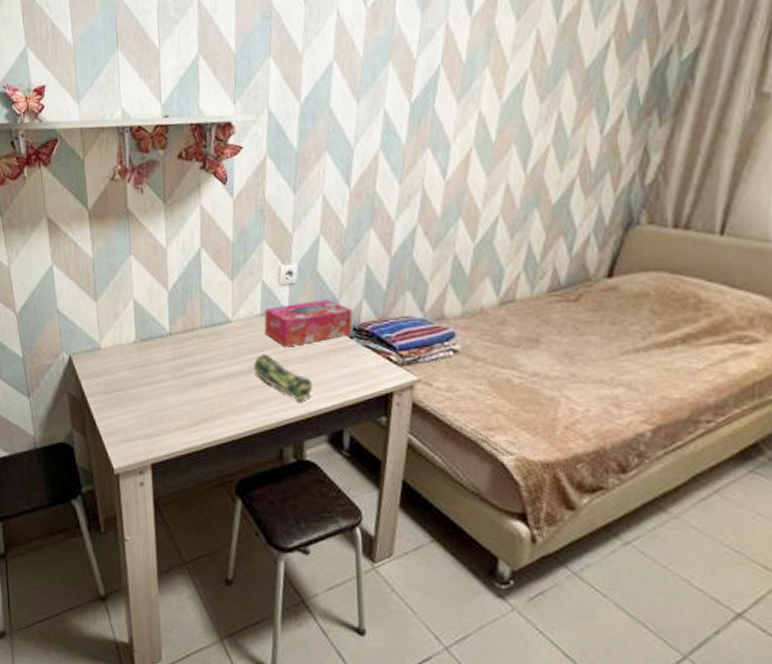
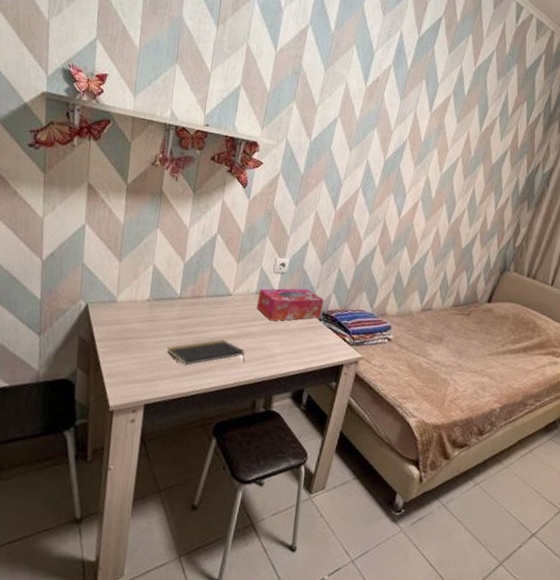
notepad: none [166,378,260,414] -> present [167,339,245,366]
pencil case: present [253,354,313,402] -> none [242,324,287,364]

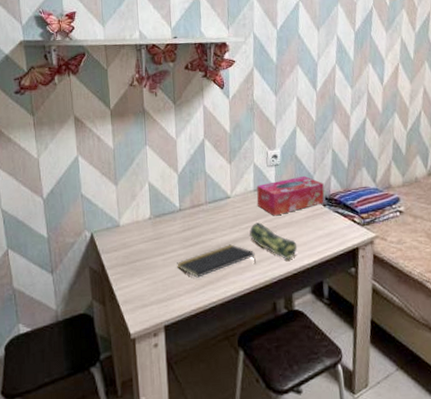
pencil case: none [242,324,287,364] -> present [249,222,298,261]

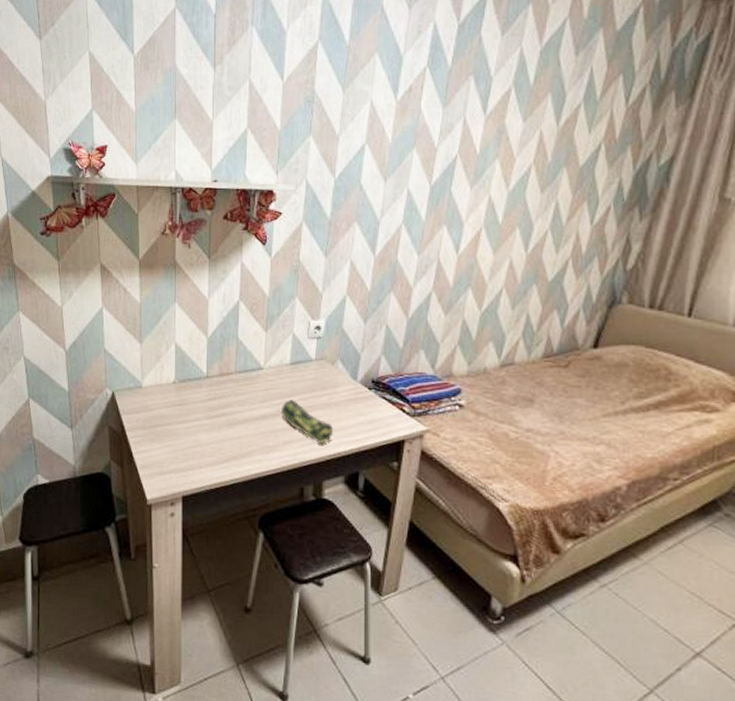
notepad: present [177,244,256,278] -> none [200,420,285,451]
tissue box: present [256,175,324,216] -> none [292,352,372,395]

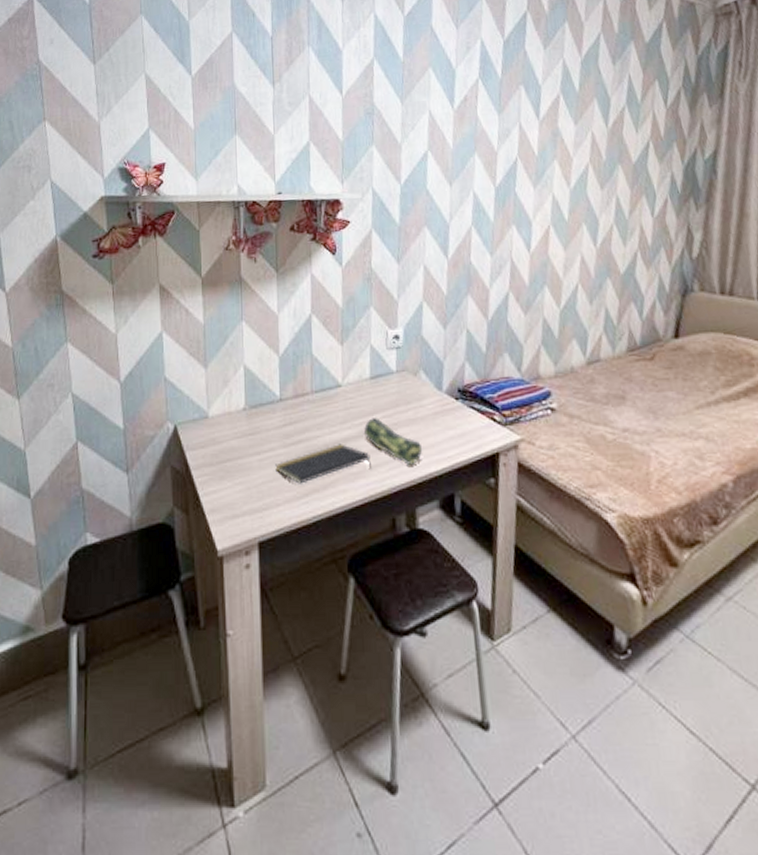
notepad: none [200,420,285,451] -> present [275,444,371,484]

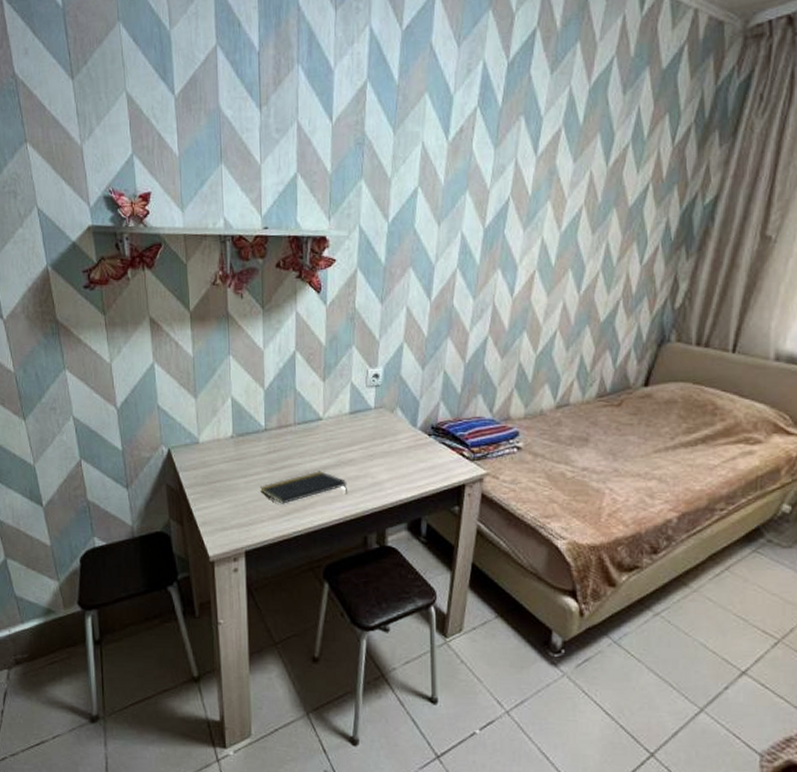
pencil case: present [363,418,423,466] -> none [341,449,395,493]

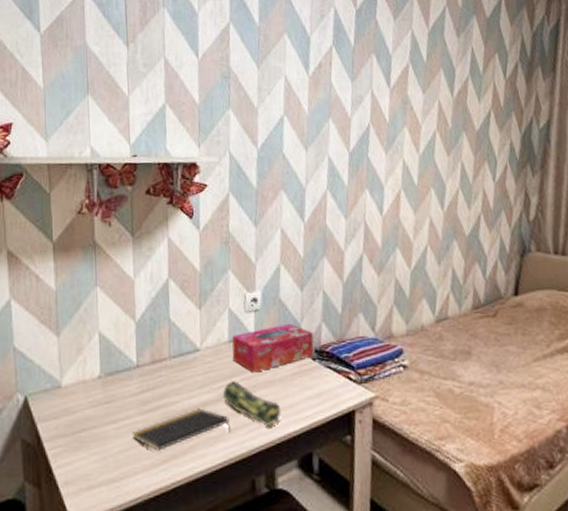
pencil case: none [341,449,395,493] -> present [222,381,282,428]
tissue box: none [352,399,431,443] -> present [232,323,314,373]

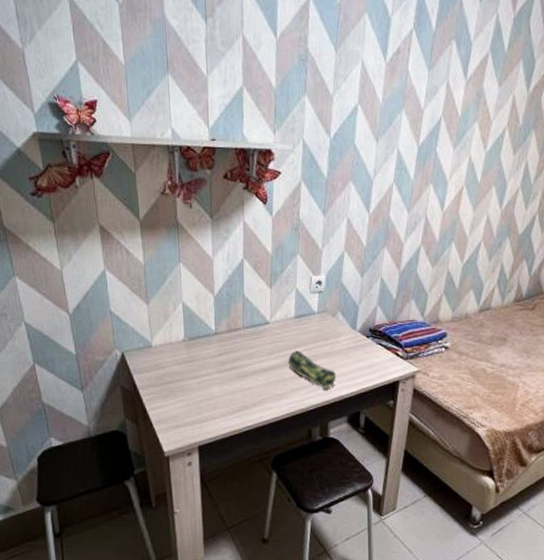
notepad: present [132,408,230,451] -> none [212,371,293,402]
tissue box: present [232,323,314,373] -> none [297,304,369,345]

